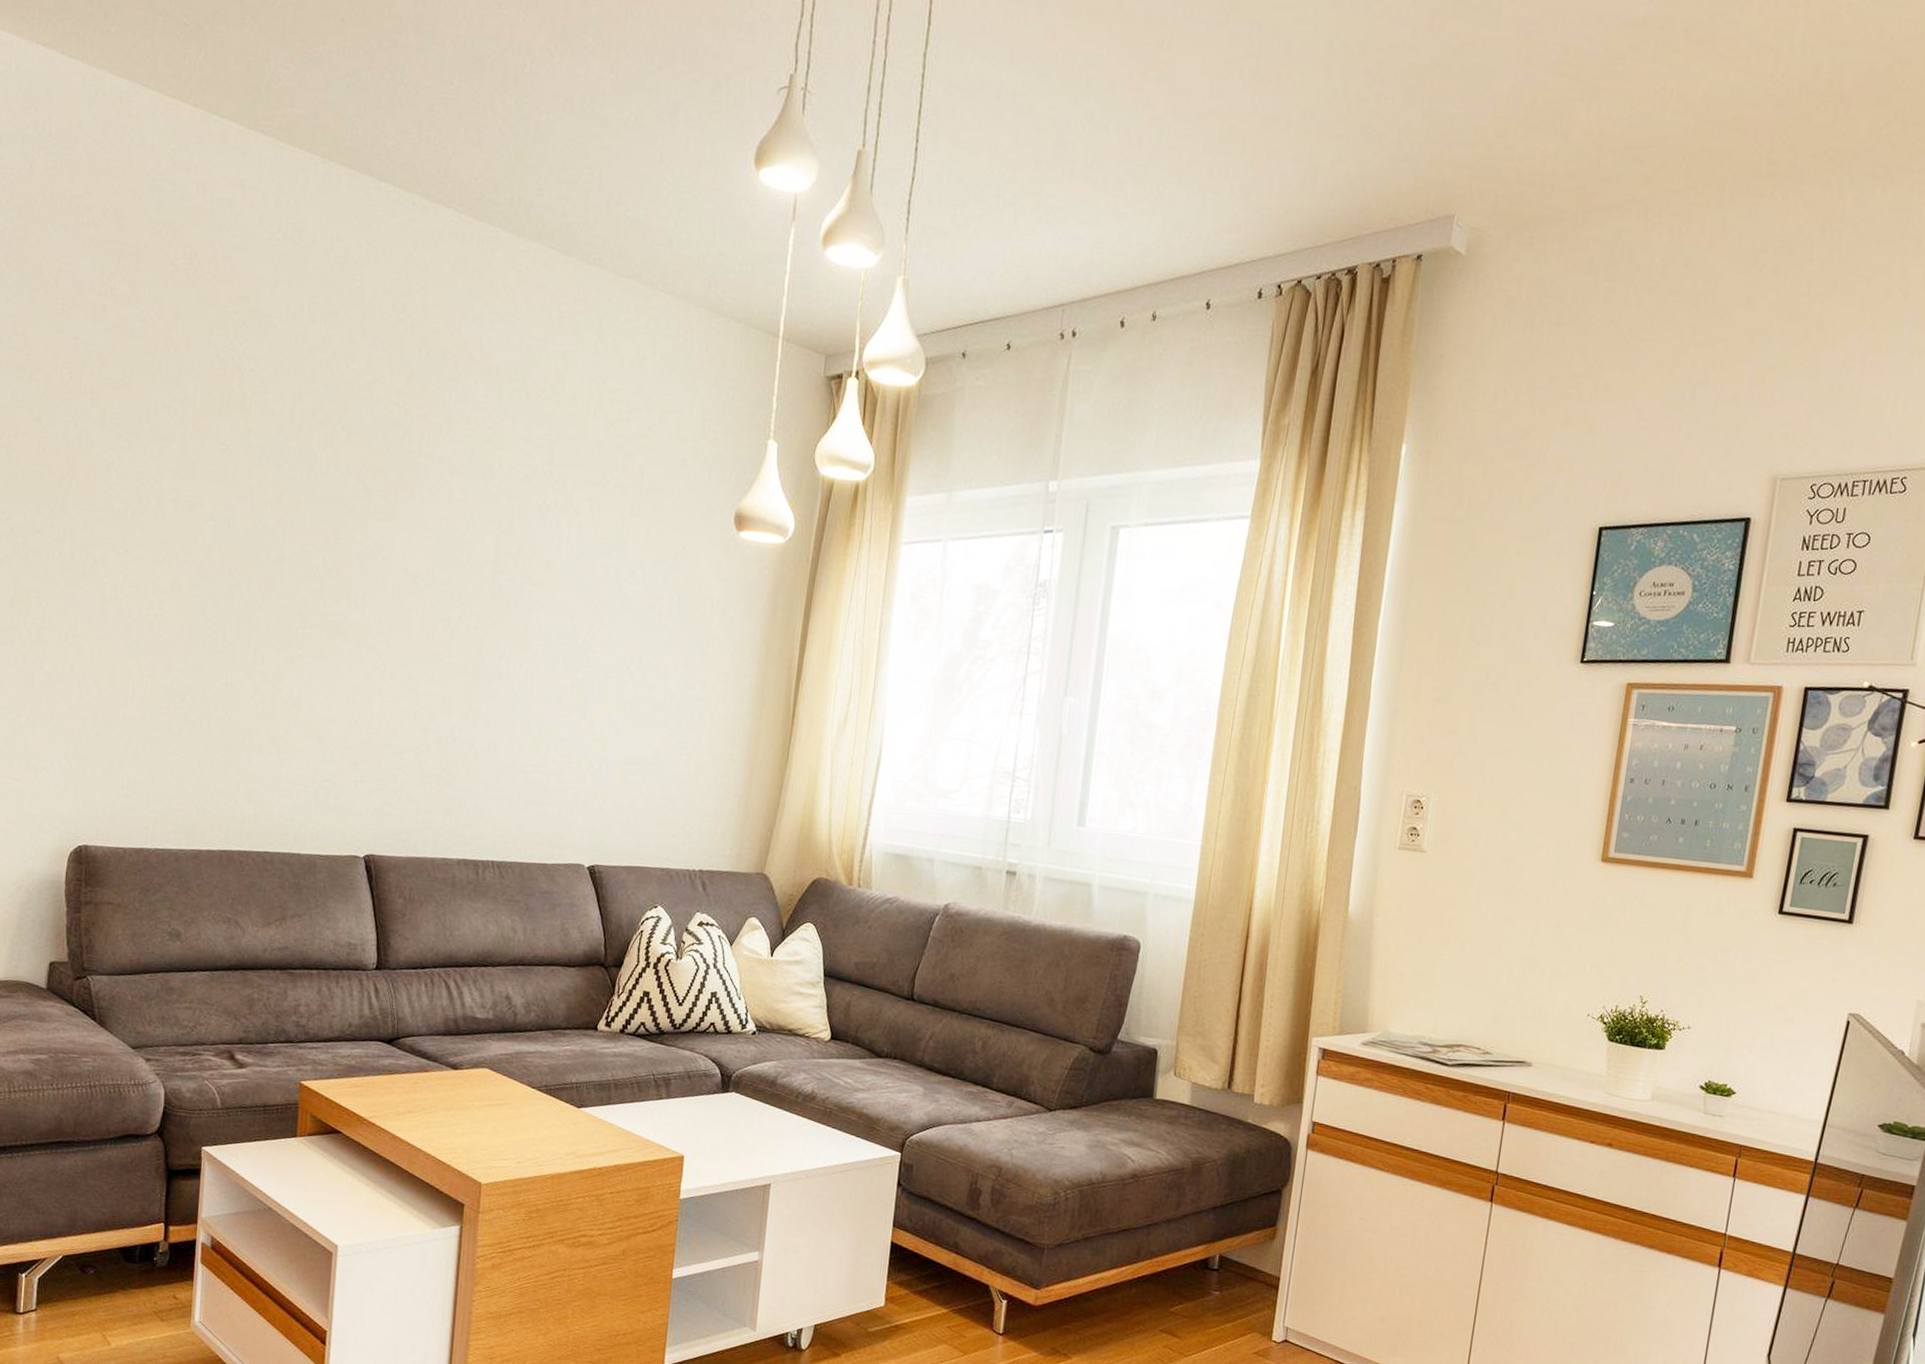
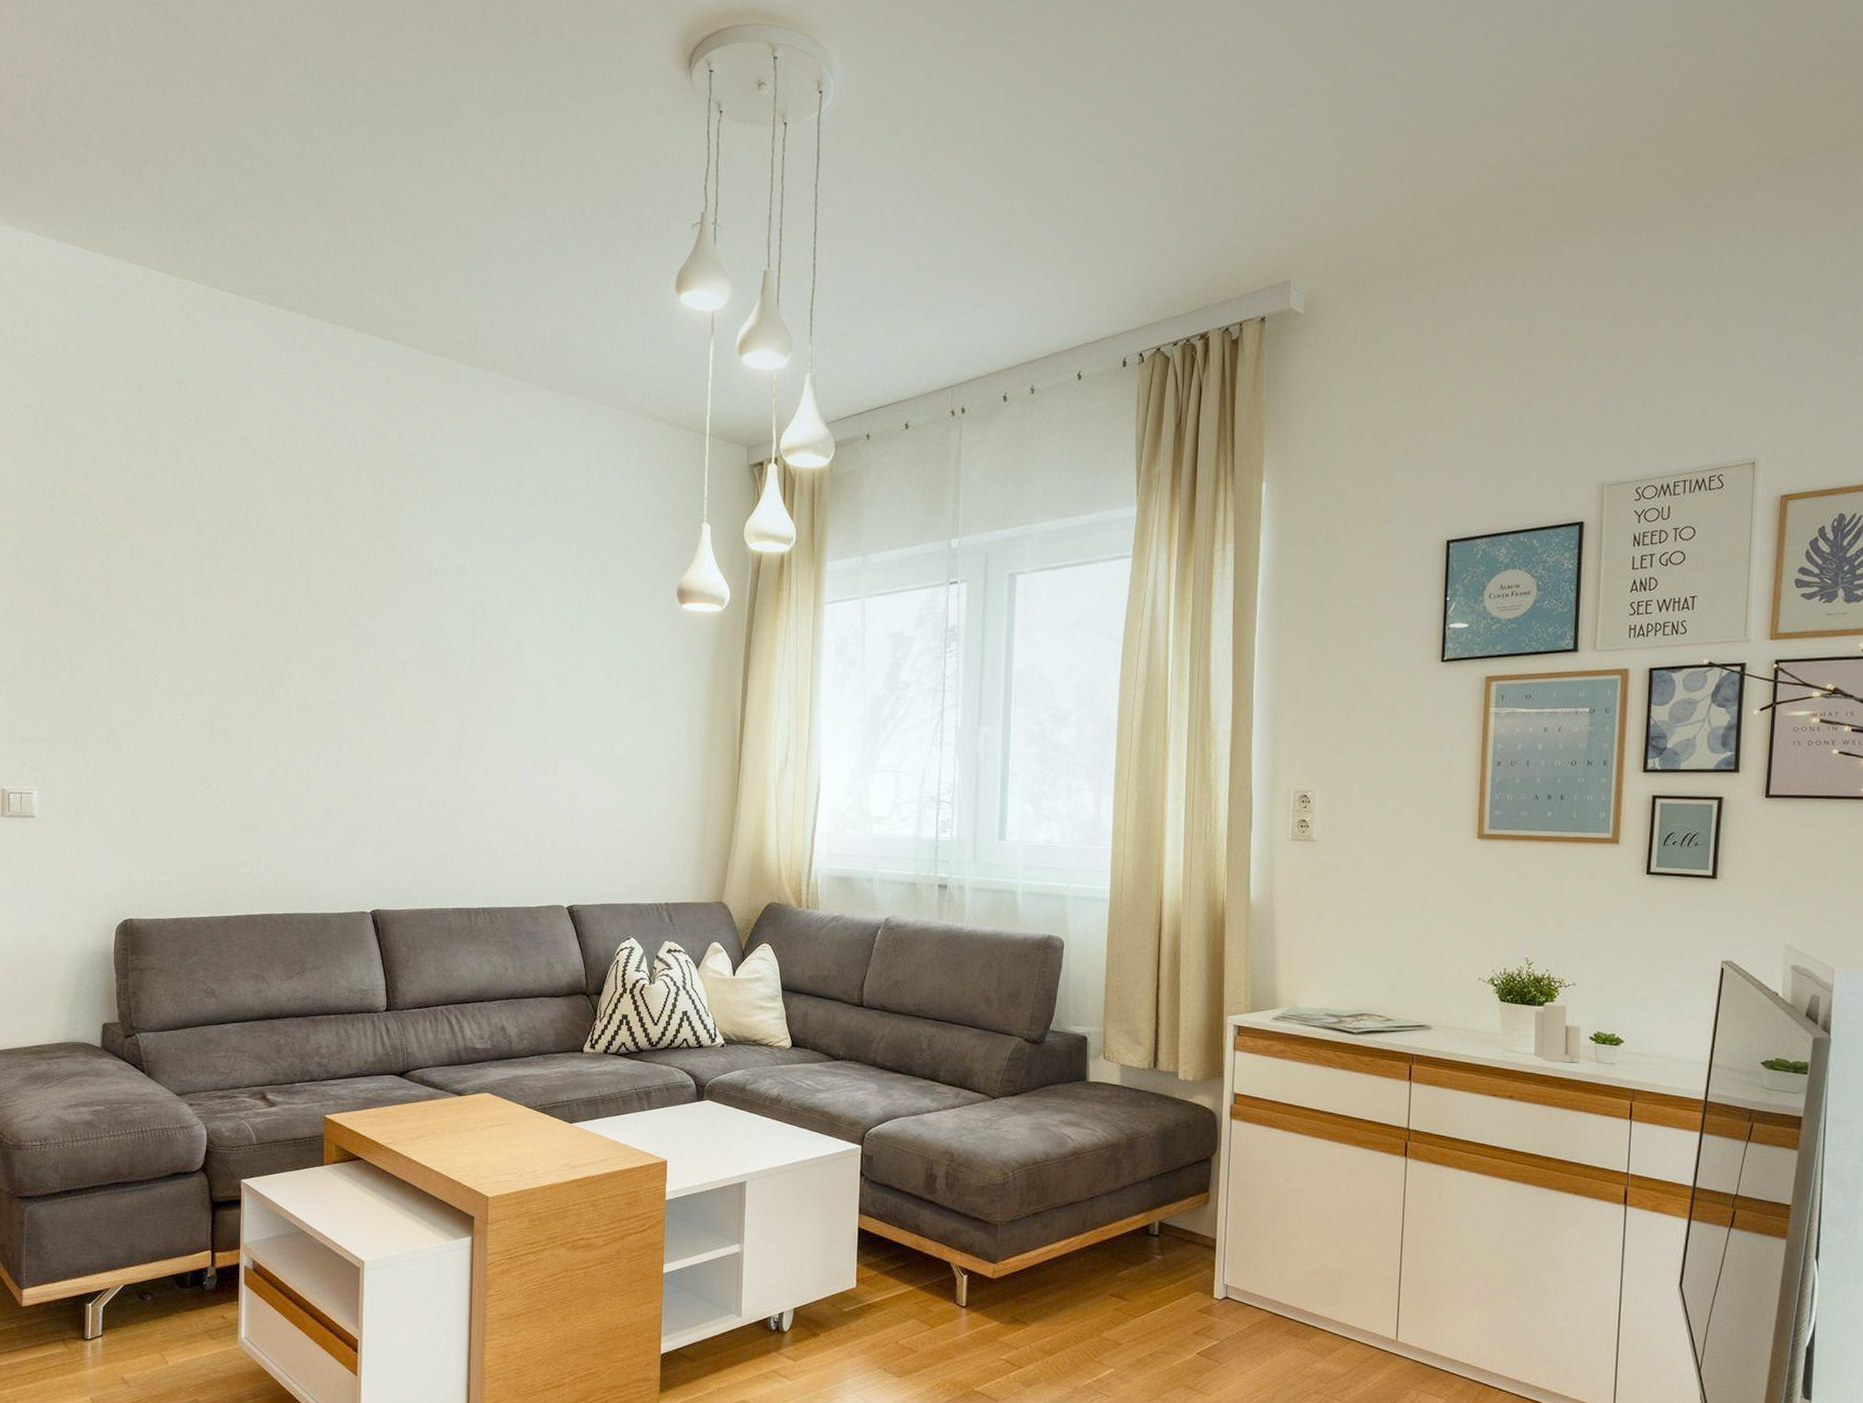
candle: none [1638,1044,1692,1113] -> present [1533,1000,1581,1063]

